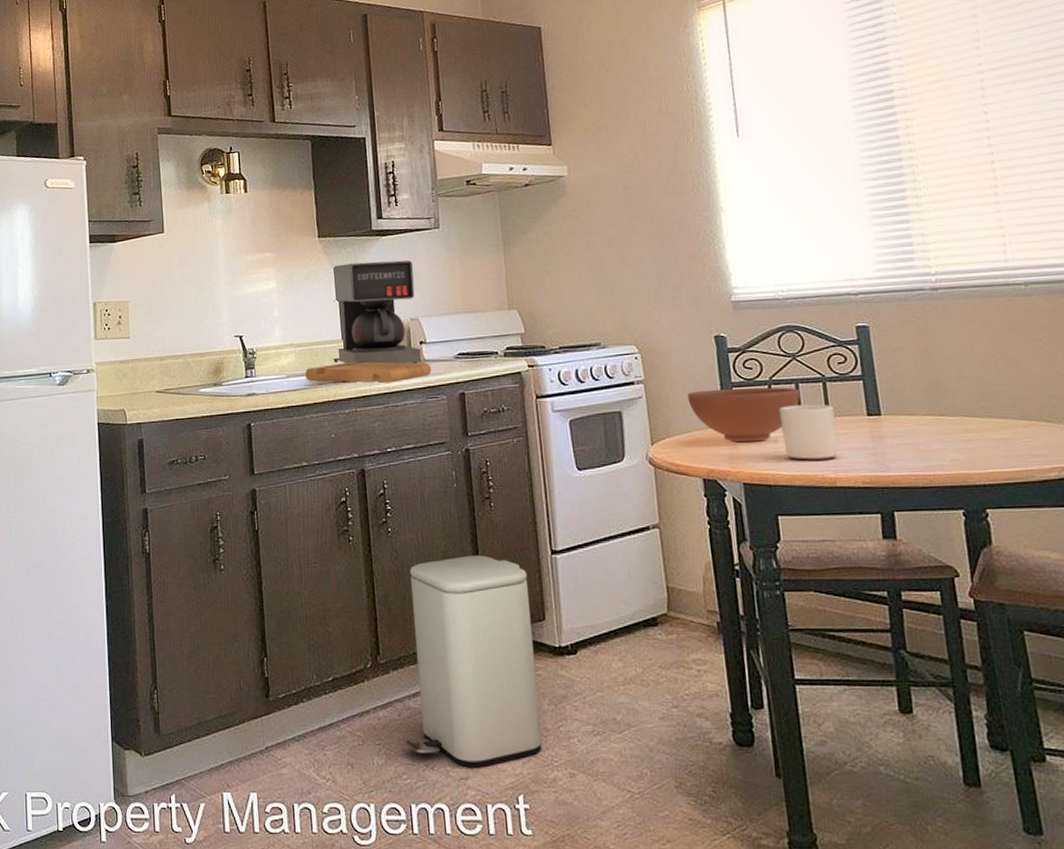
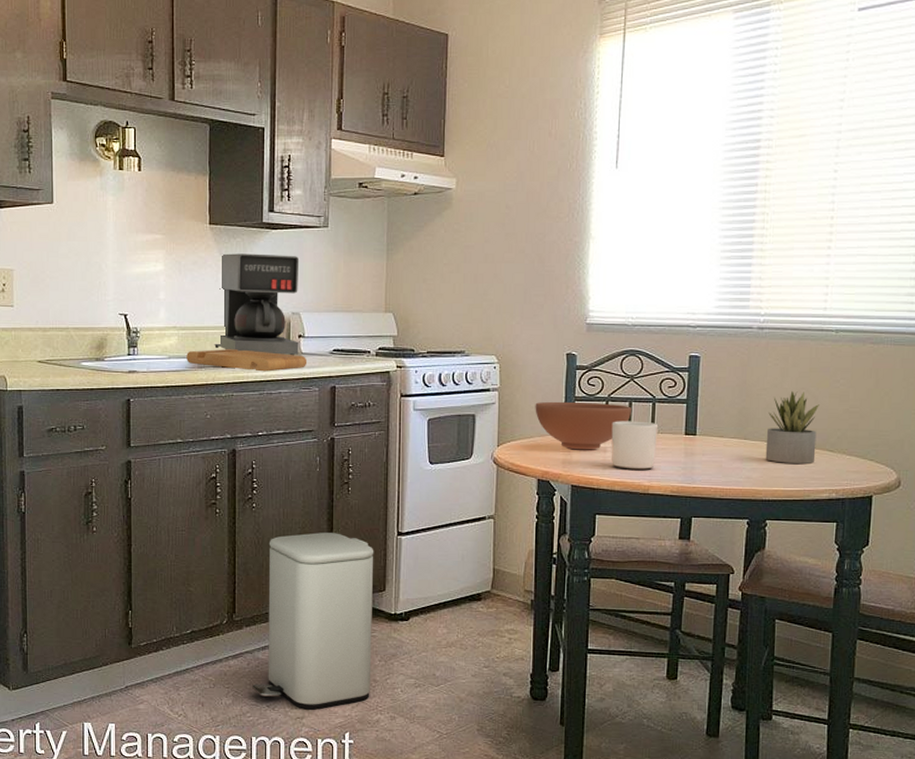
succulent plant: none [963,355,1032,440] -> present [765,390,819,464]

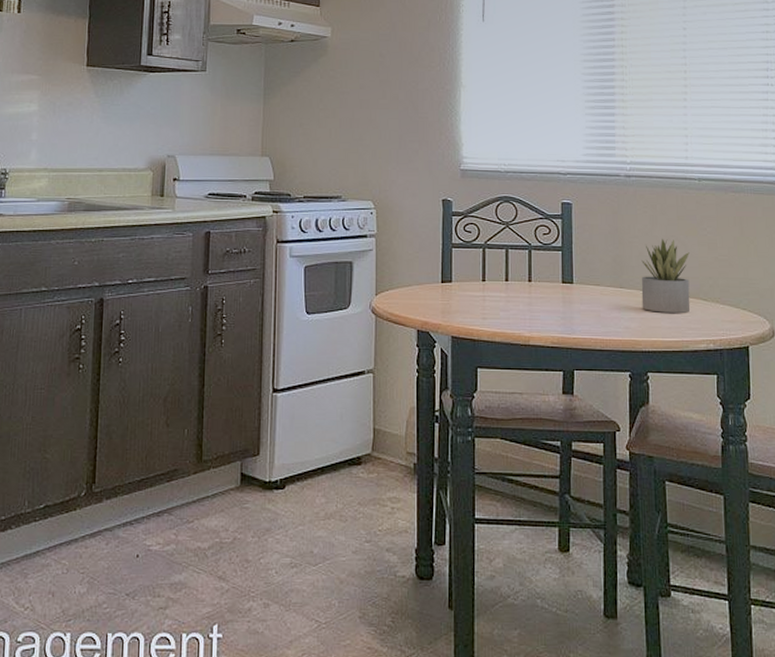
cutting board: present [186,349,308,372] -> none [56,192,182,216]
coffee maker: present [213,253,300,356] -> none [85,95,177,200]
pedal bin: present [252,532,374,710] -> none [110,390,248,598]
bowl: present [535,401,631,450] -> none [412,248,508,299]
mug: present [611,421,659,470] -> none [489,268,536,320]

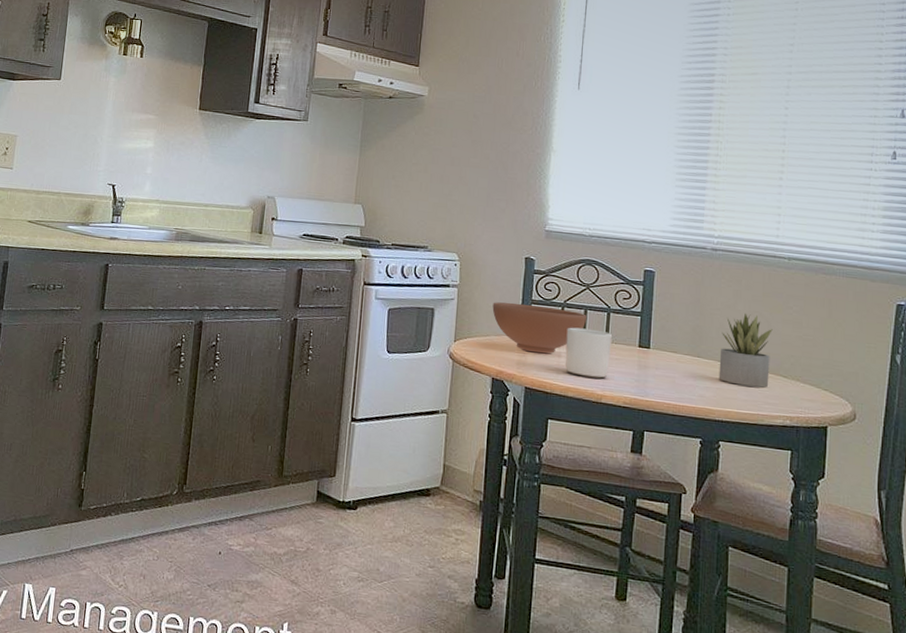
bowl: none [412,248,508,299] -> present [492,302,586,354]
mug: none [489,268,536,320] -> present [565,327,613,379]

